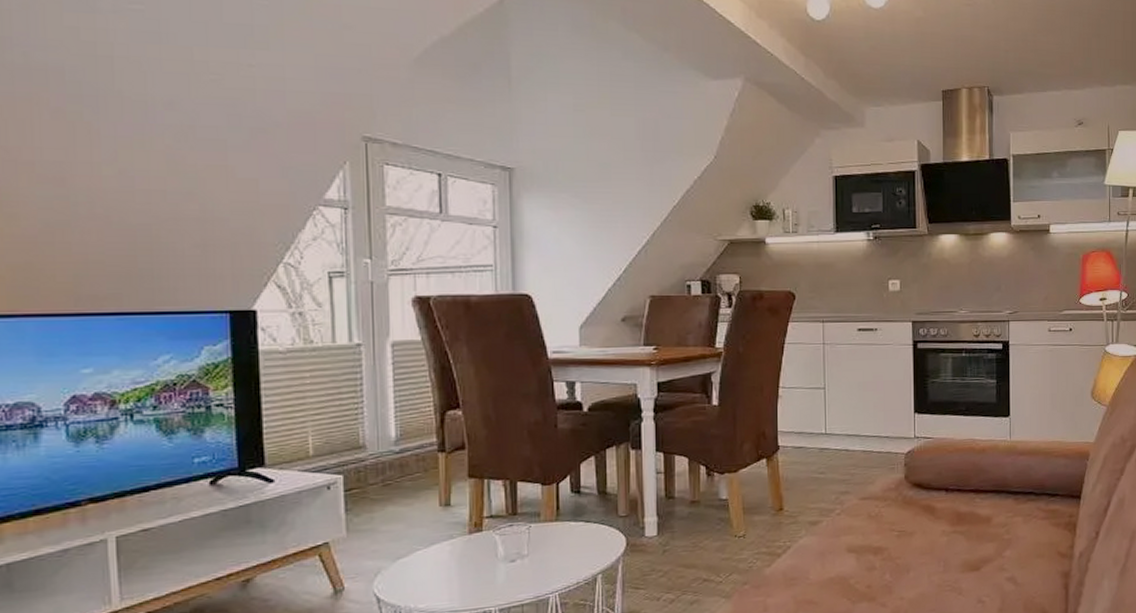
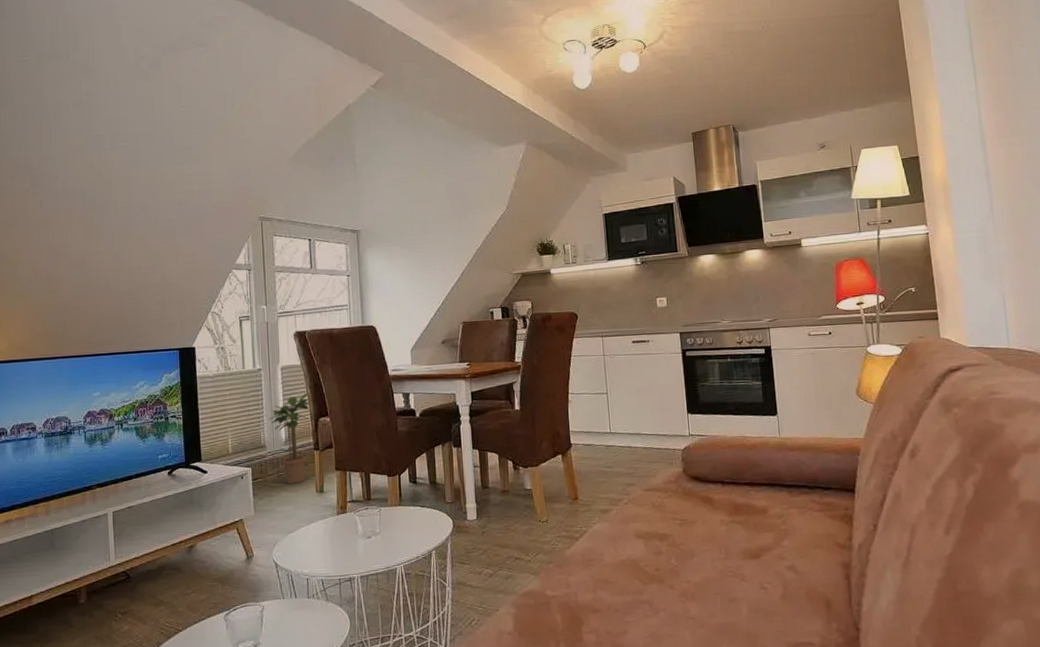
potted plant: none [371,377,436,496] -> present [269,392,312,484]

